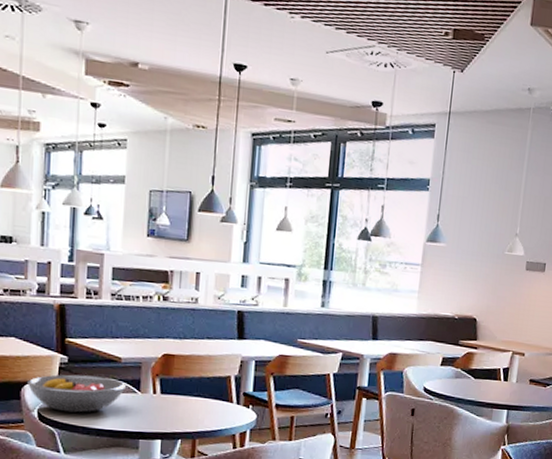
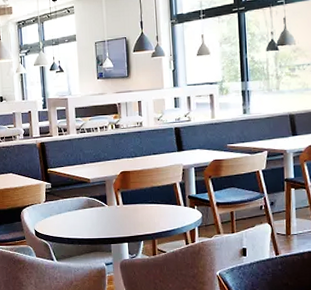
fruit bowl: present [26,374,126,413] -> none [24,196,96,227]

